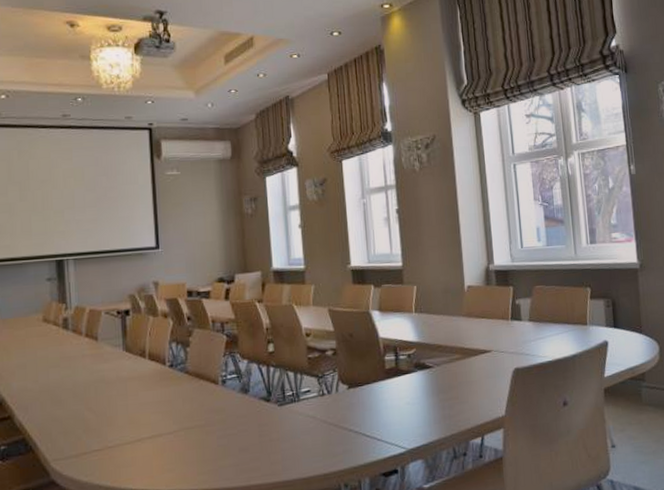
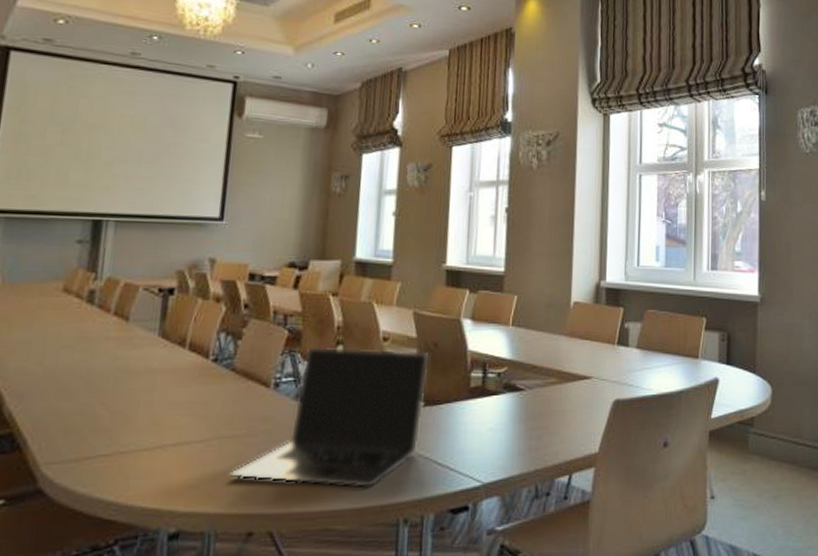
laptop: none [197,342,348,461] -> present [230,346,428,487]

